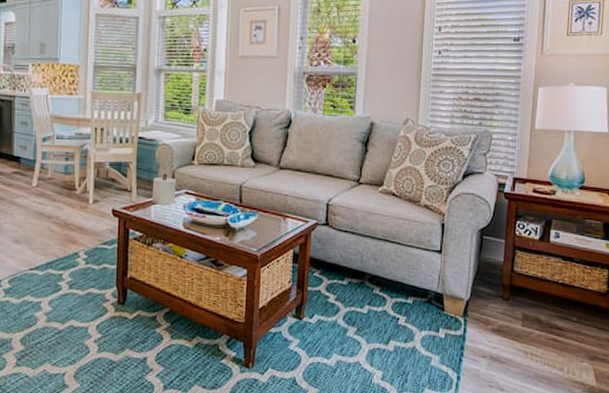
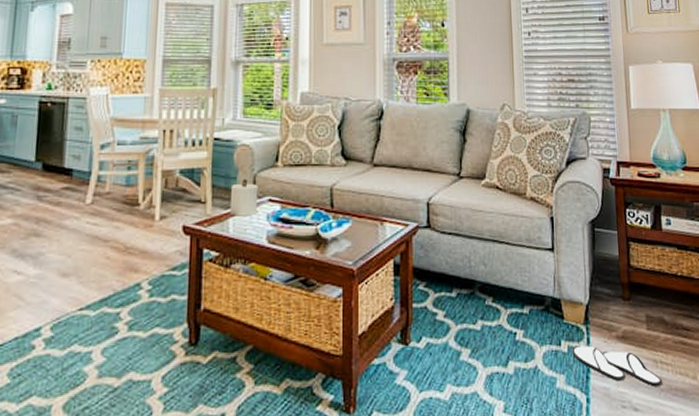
slippers: none [448,334,531,373] -> present [572,345,663,386]

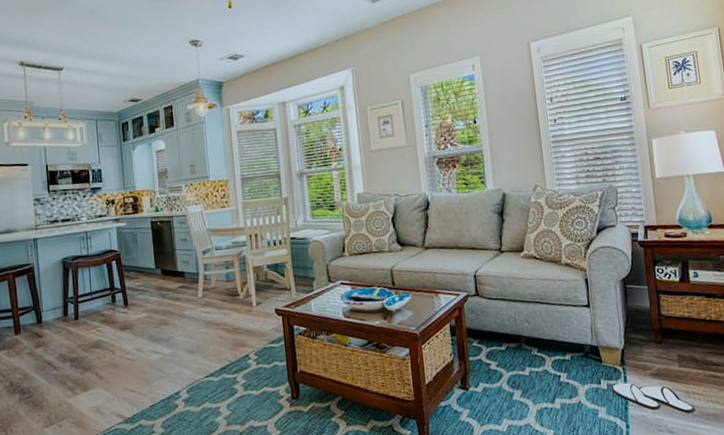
candle: present [229,178,258,216] -> none [309,268,333,299]

